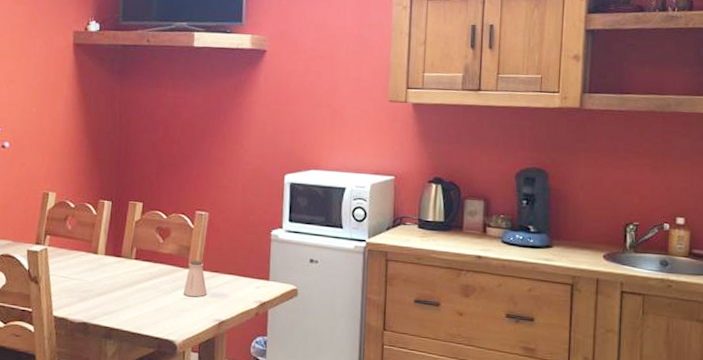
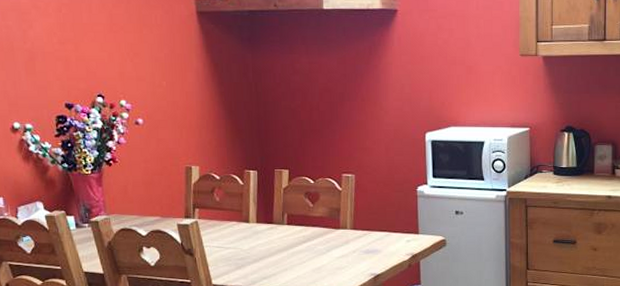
saltshaker: present [183,260,207,297] -> none [337,221,361,255]

